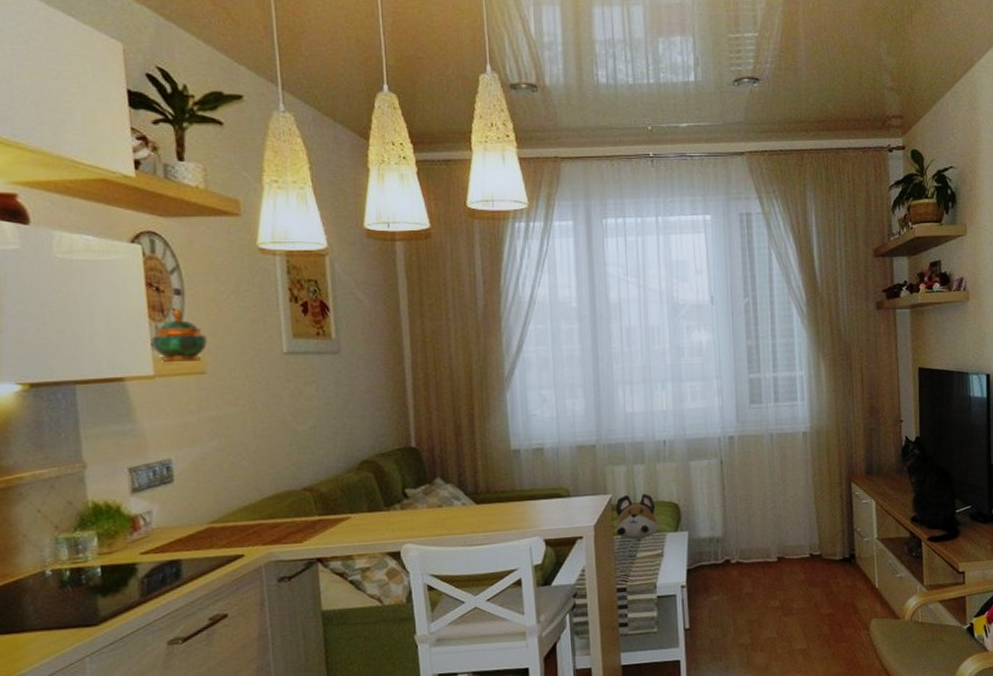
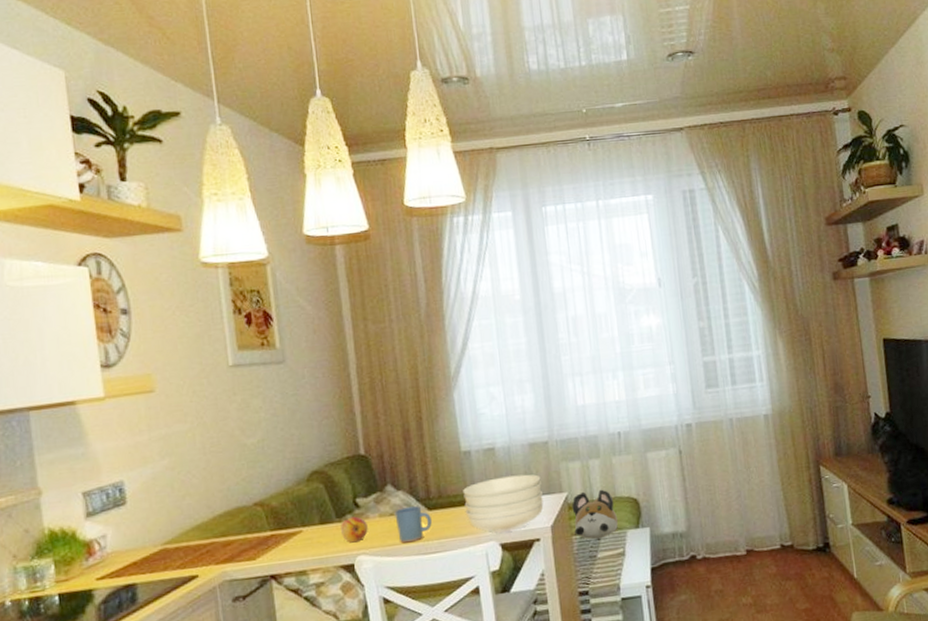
decorative jar: present [151,308,207,362] -> none [100,327,155,383]
fruit: none [389,506,416,531] -> present [341,516,368,543]
mug: none [442,499,479,534] -> present [394,506,432,543]
bowl: none [511,475,588,529] -> present [463,474,544,533]

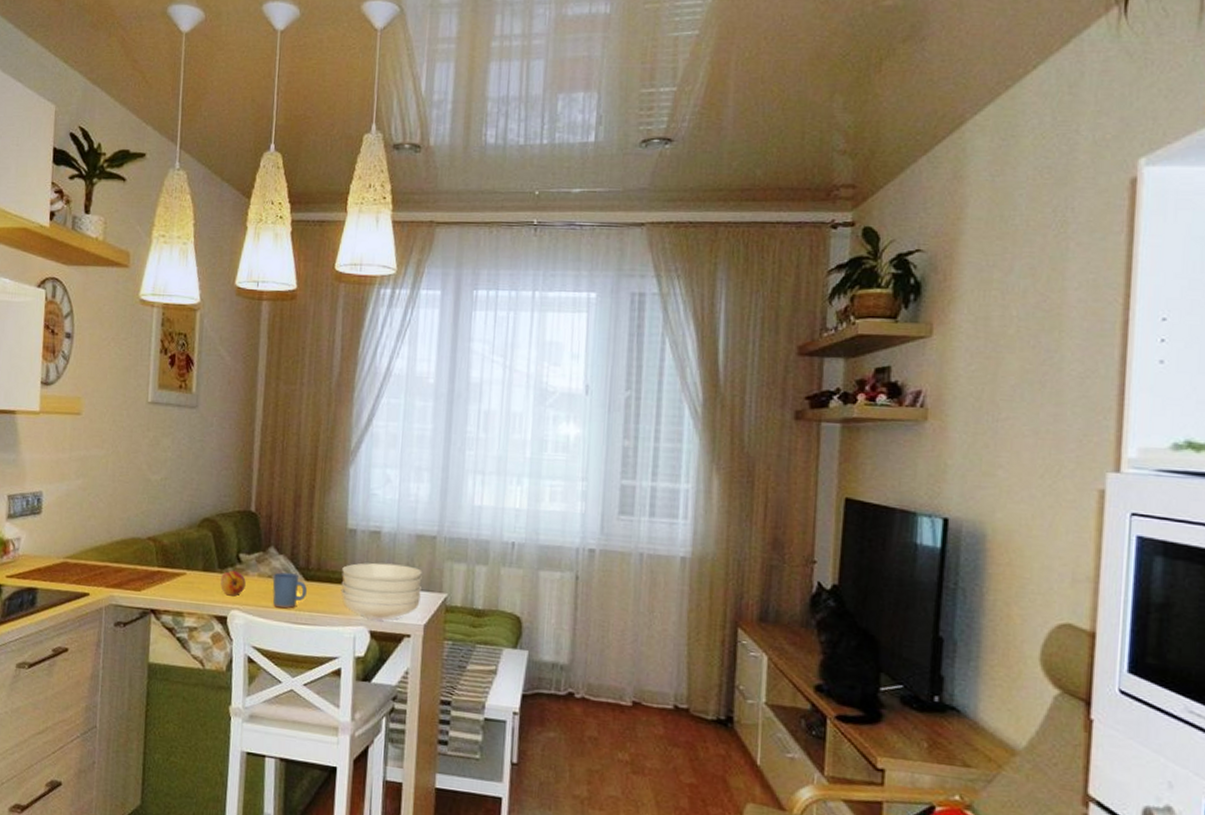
plush toy: present [572,489,618,540] -> none [447,596,495,651]

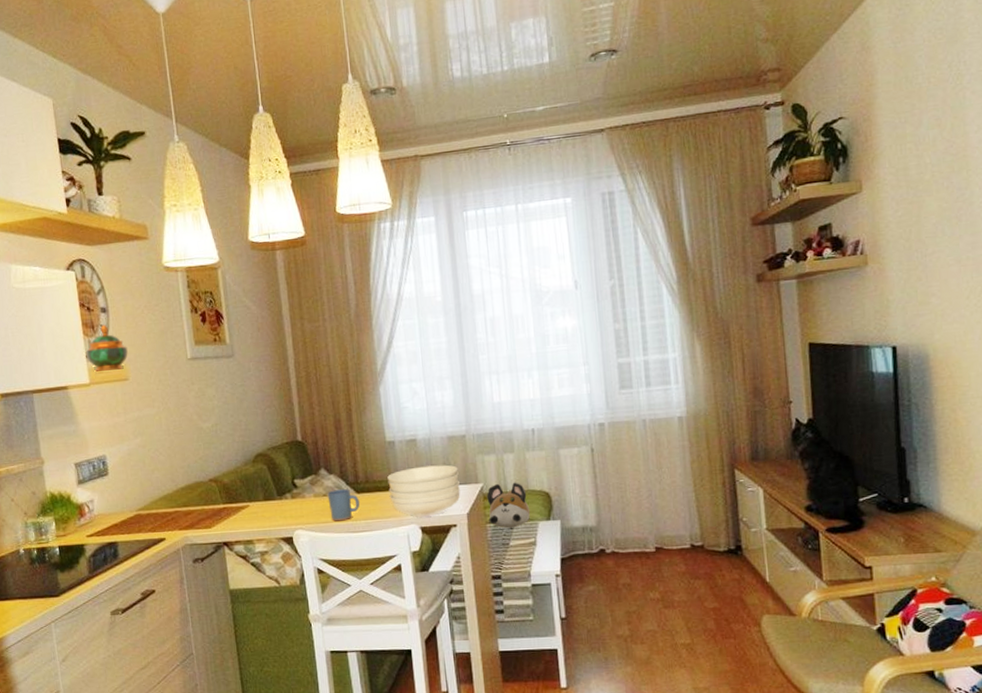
decorative jar: none [41,350,86,402] -> present [85,324,128,372]
fruit: present [220,570,246,596] -> none [281,495,305,519]
plush toy: none [447,596,495,651] -> present [486,482,530,529]

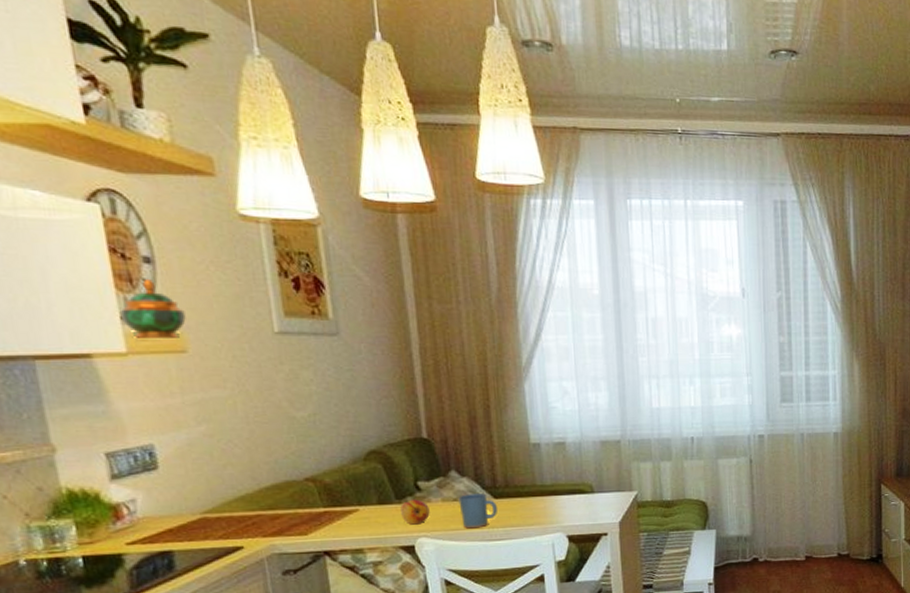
fruit: none [281,495,305,519] -> present [400,499,430,525]
bowl: present [387,465,460,517] -> none [531,470,613,525]
plush toy: present [486,482,530,529] -> none [641,490,685,538]

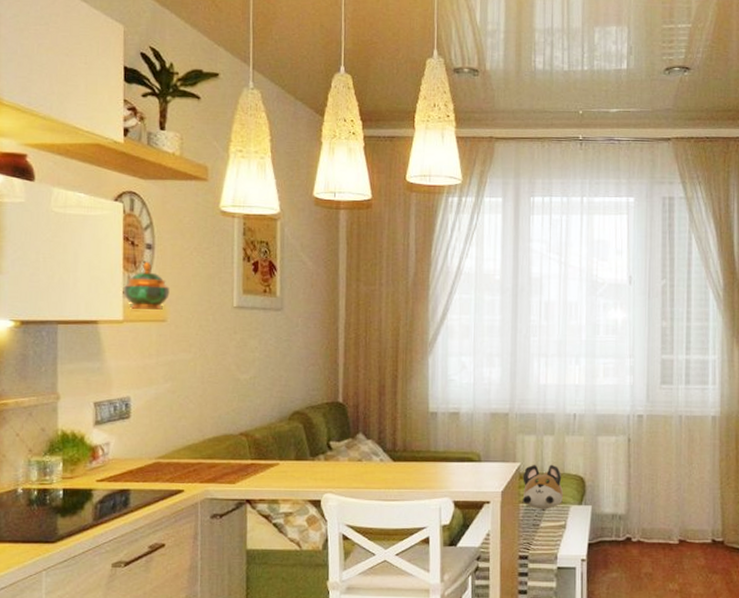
fruit: present [400,499,430,525] -> none [313,457,337,481]
mug: present [458,493,497,529] -> none [362,456,394,488]
plush toy: none [641,490,685,538] -> present [522,464,563,510]

